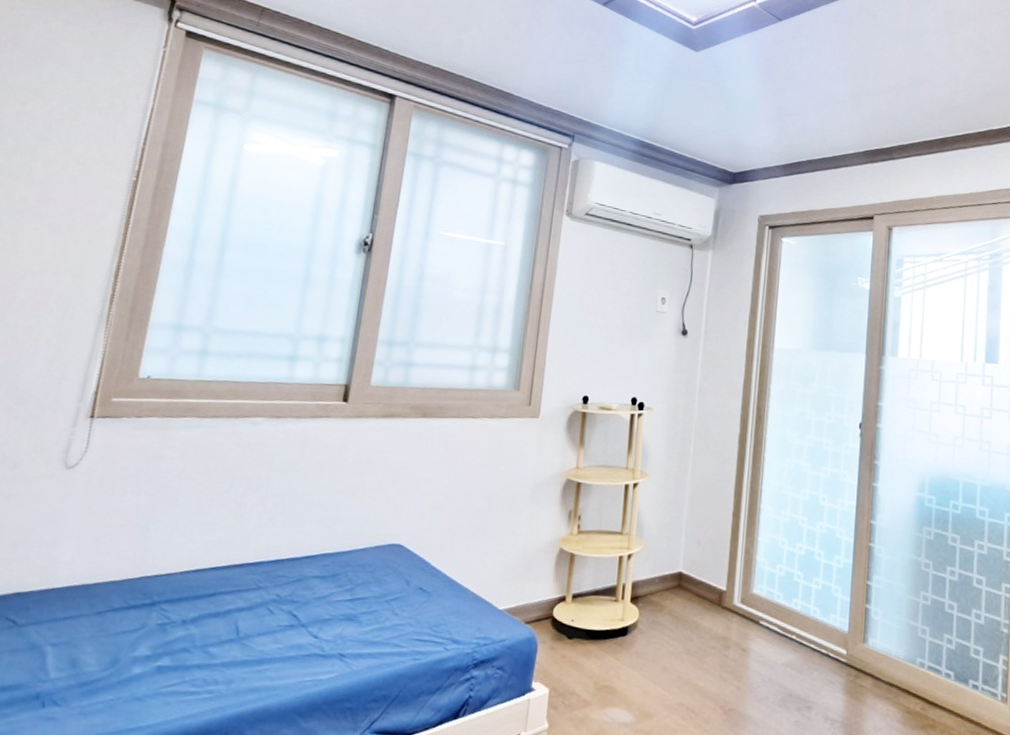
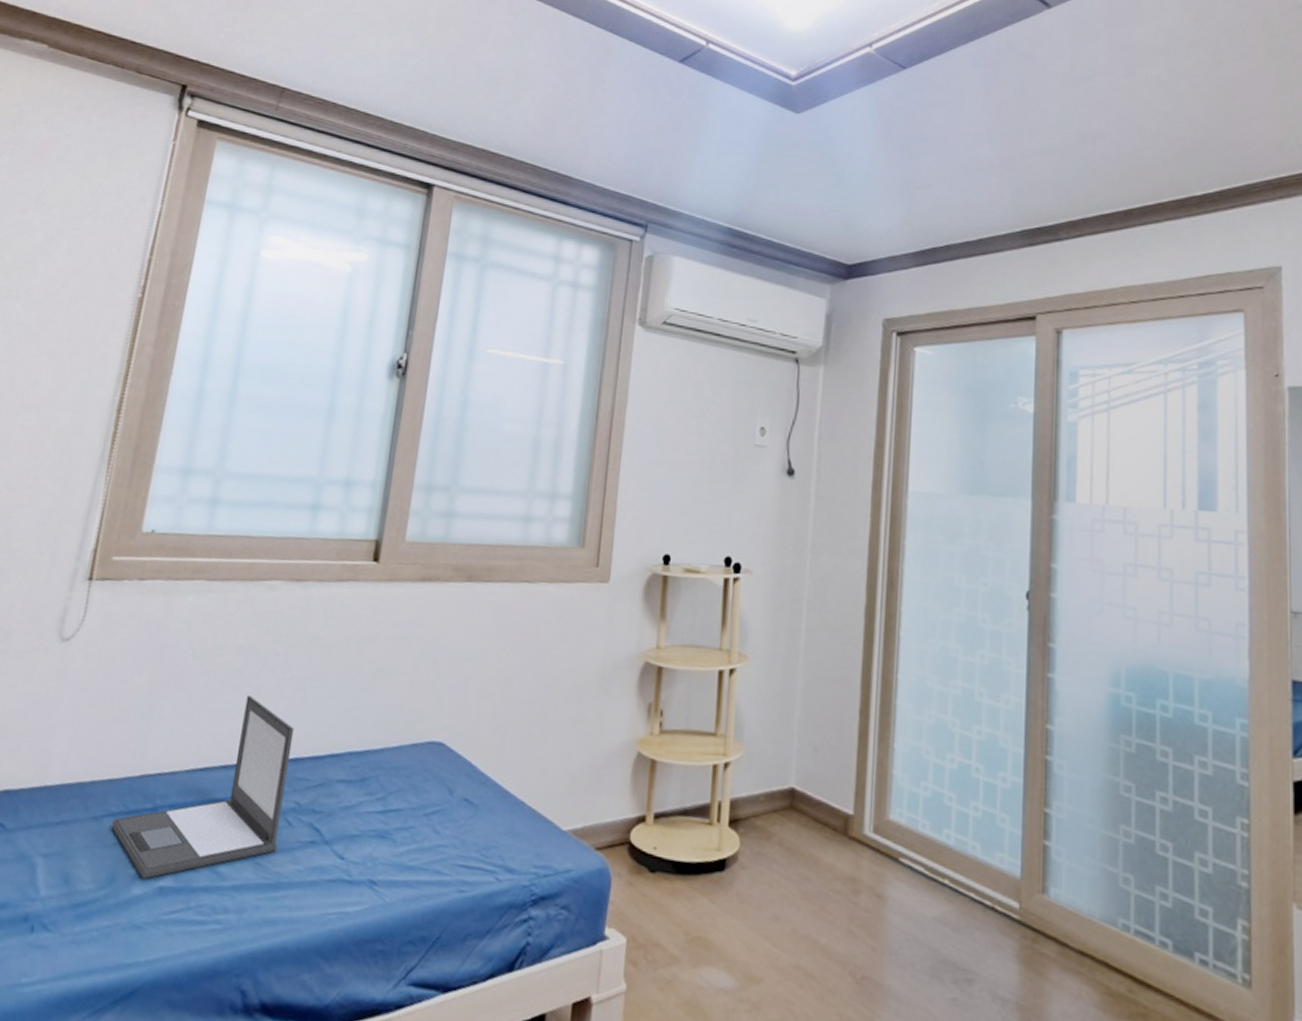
laptop: none [115,510,275,661] -> present [112,694,294,879]

